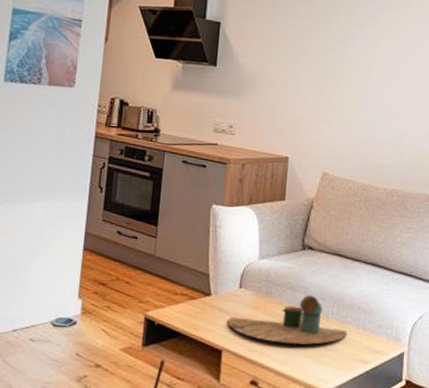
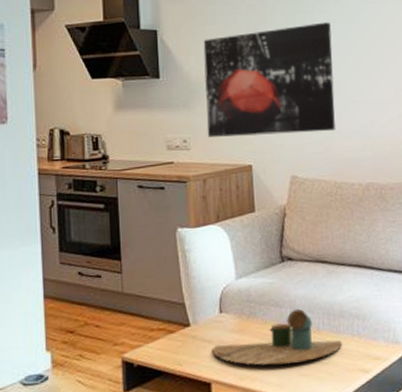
wall art: none [252,36,379,137] -> present [203,22,335,137]

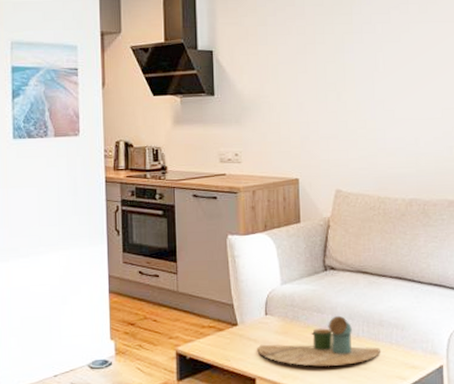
wall art: present [203,22,335,137] -> none [255,42,381,152]

